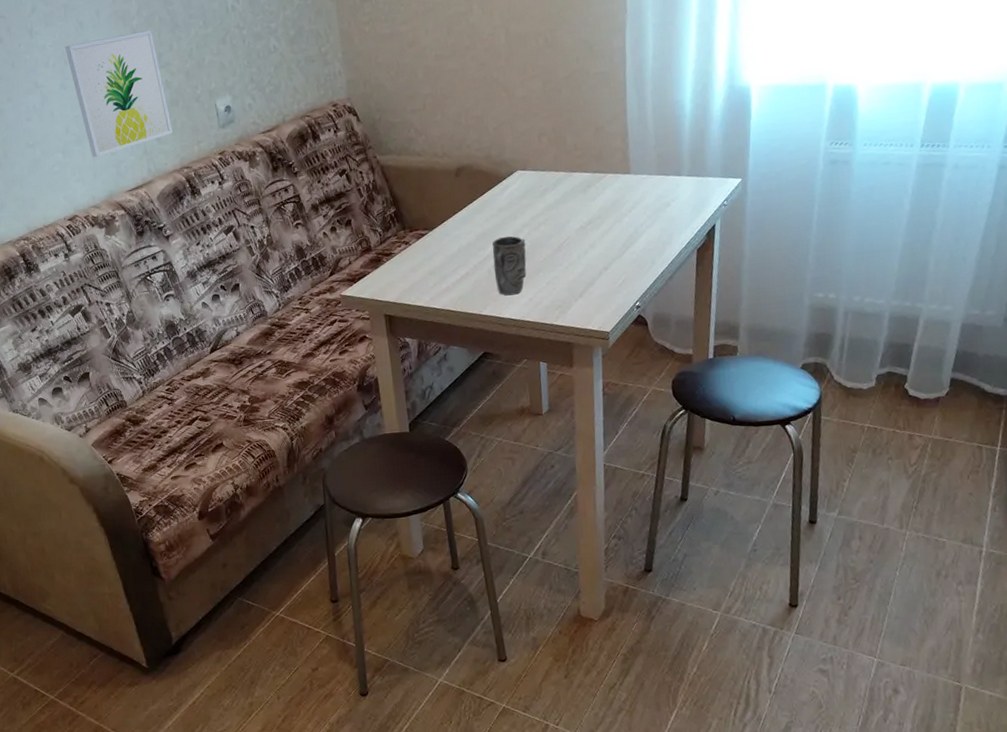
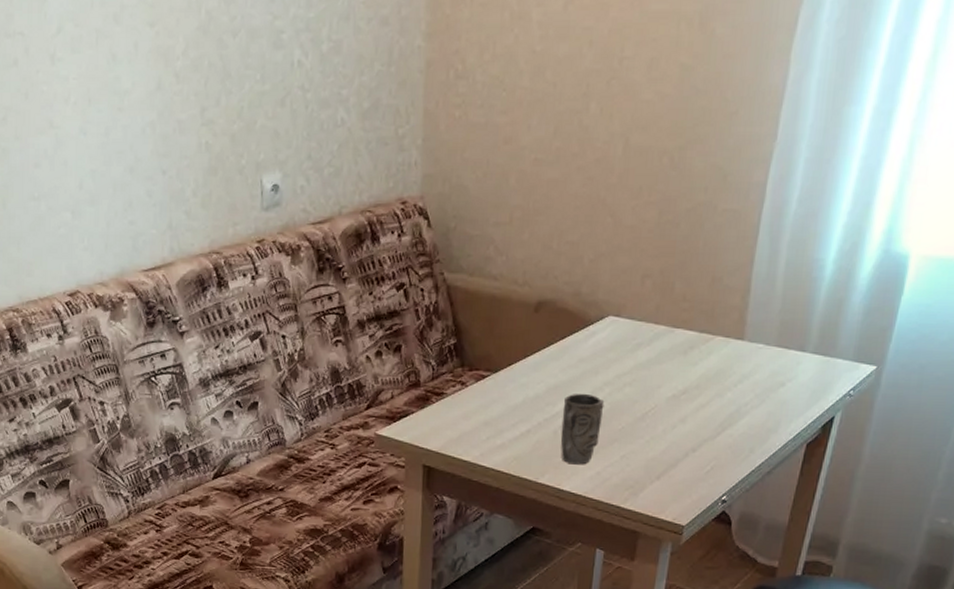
wall art: present [64,30,173,158] -> none [90,76,206,225]

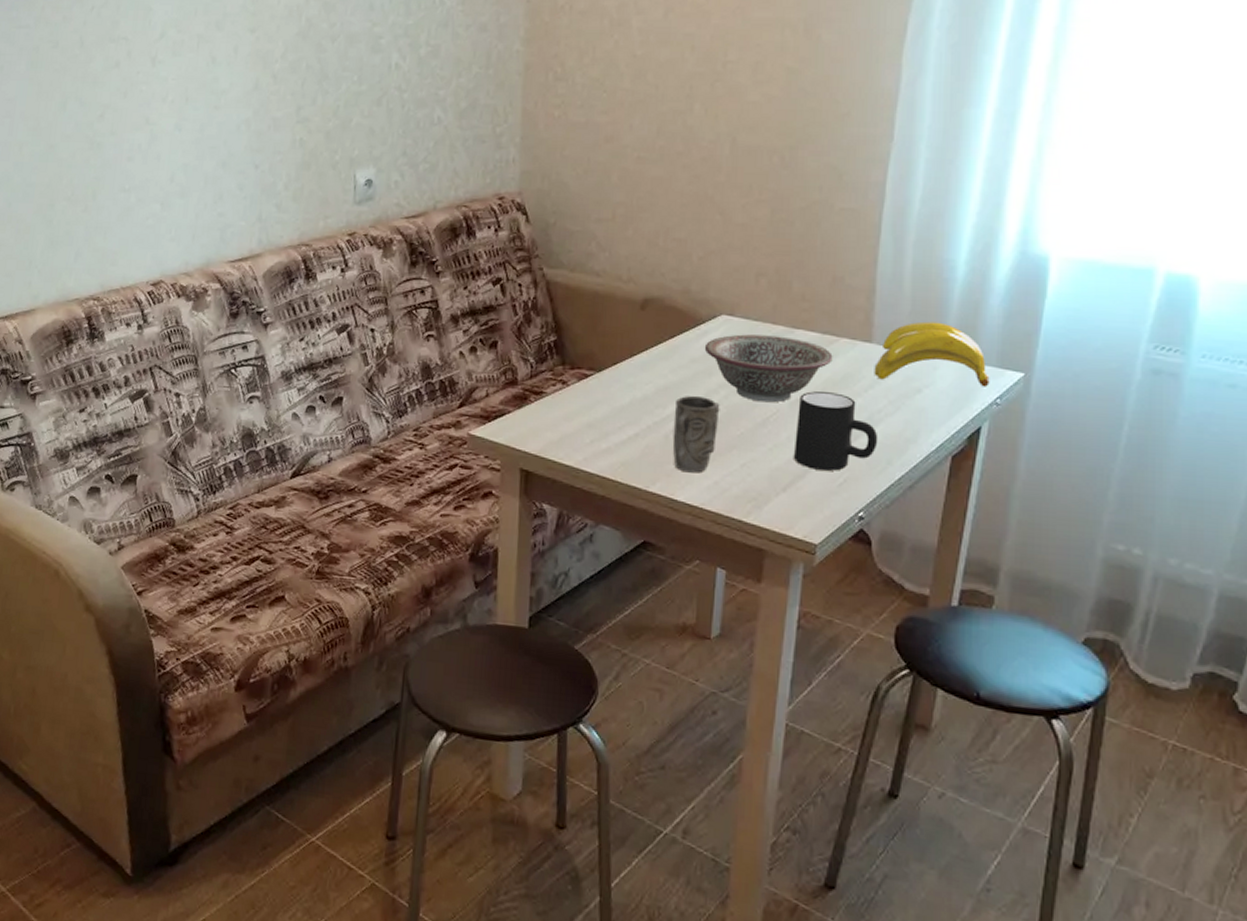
decorative bowl: none [591,334,708,399] -> present [704,334,833,403]
mug: none [667,387,744,460] -> present [793,391,878,471]
banana: none [743,319,846,380] -> present [874,321,990,387]

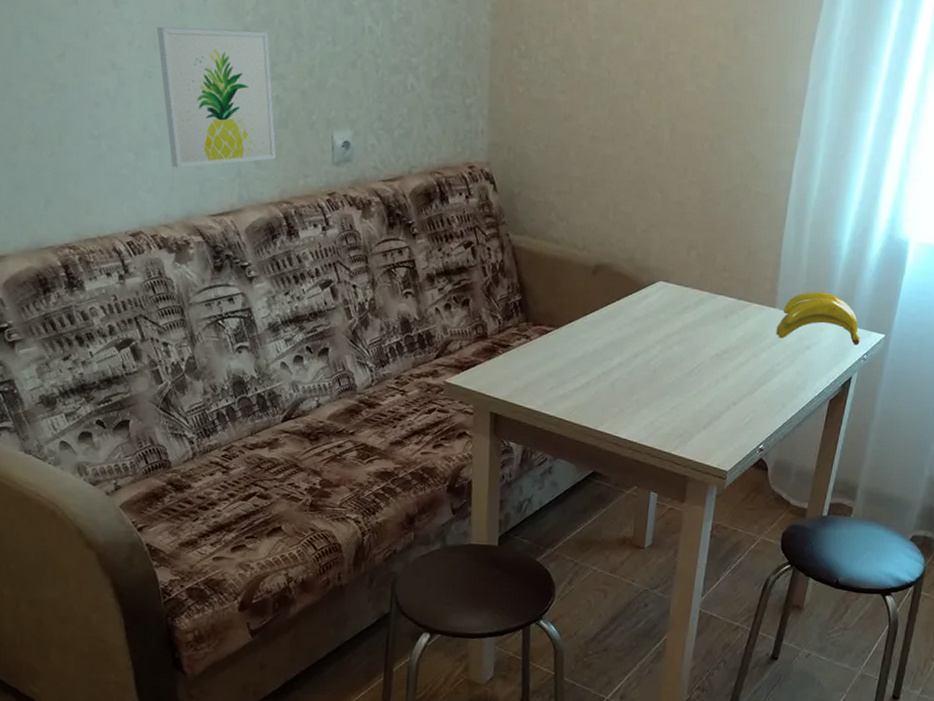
wall art: none [189,77,298,217] -> present [156,26,277,169]
mug: present [672,396,720,473] -> none [617,350,656,415]
decorative bowl: present [704,334,833,403] -> none [644,298,745,357]
mug: present [793,391,878,471] -> none [712,347,777,412]

